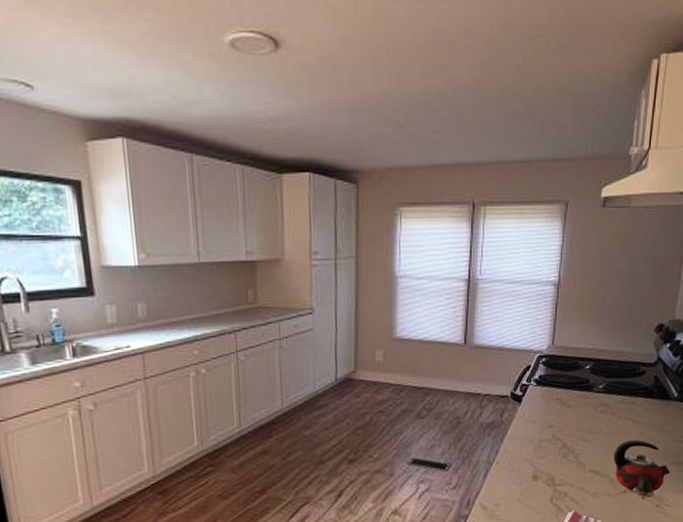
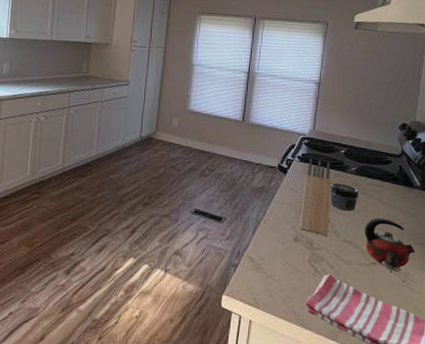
knife block: none [539,380,575,469] -> present [300,158,331,236]
jar: none [573,405,607,437] -> present [330,183,359,211]

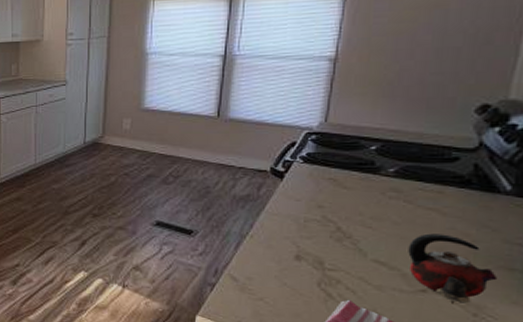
knife block: present [300,158,331,236] -> none [304,158,354,255]
jar: present [330,183,359,211] -> none [351,189,400,225]

